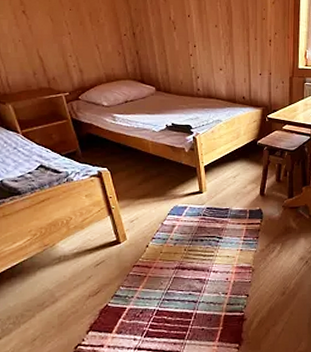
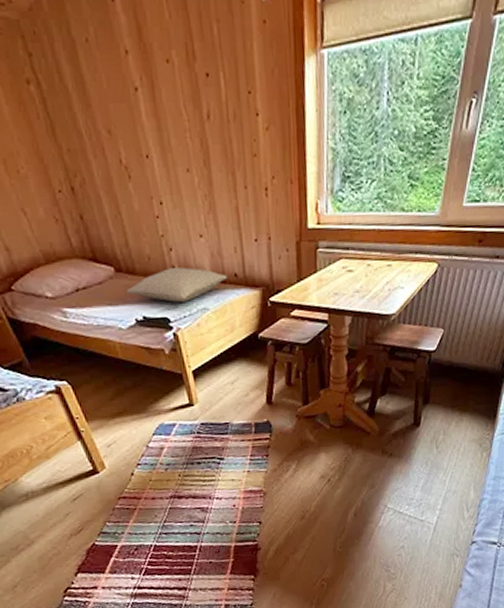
pillow: none [162,89,237,114] -> present [126,266,227,302]

